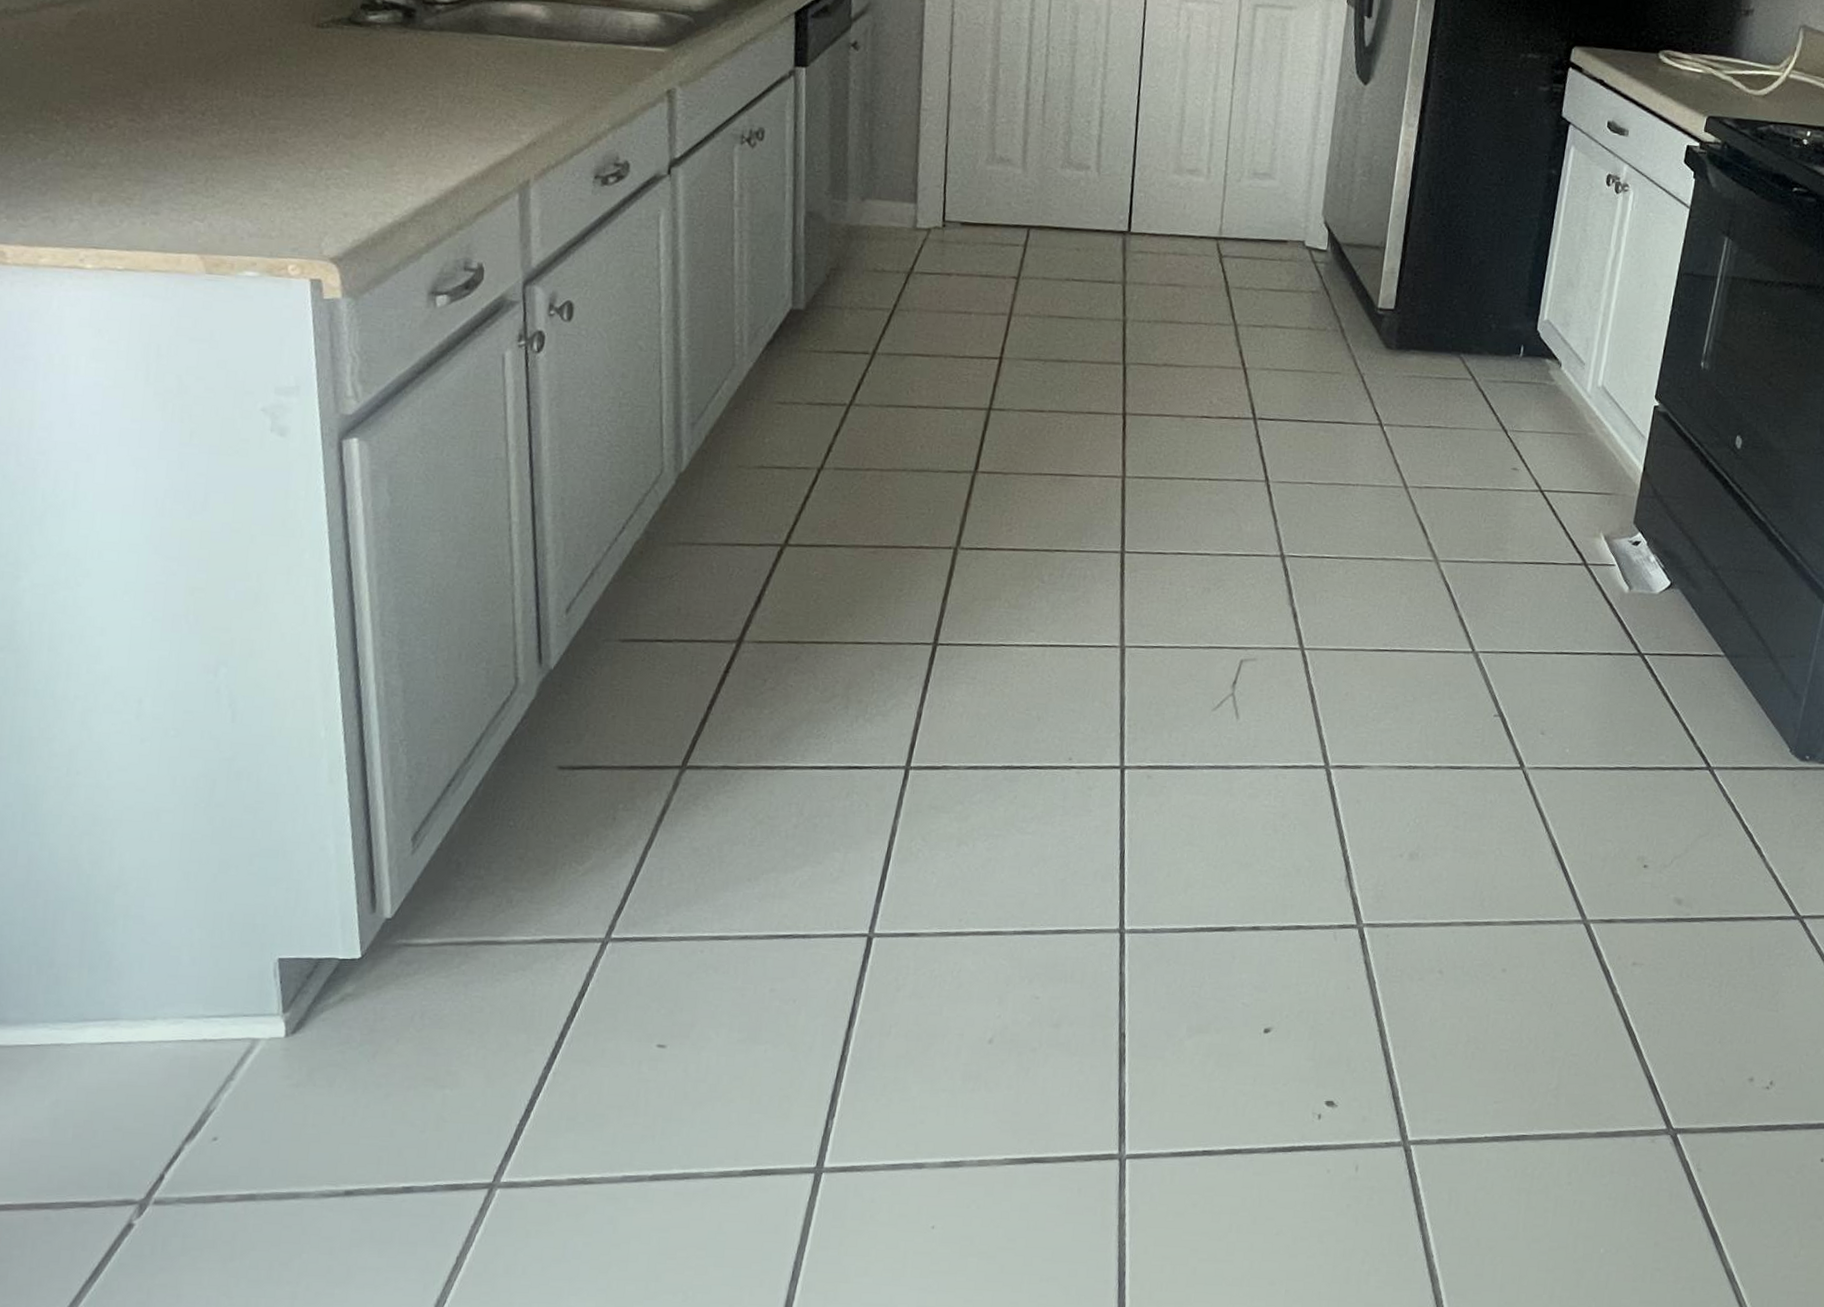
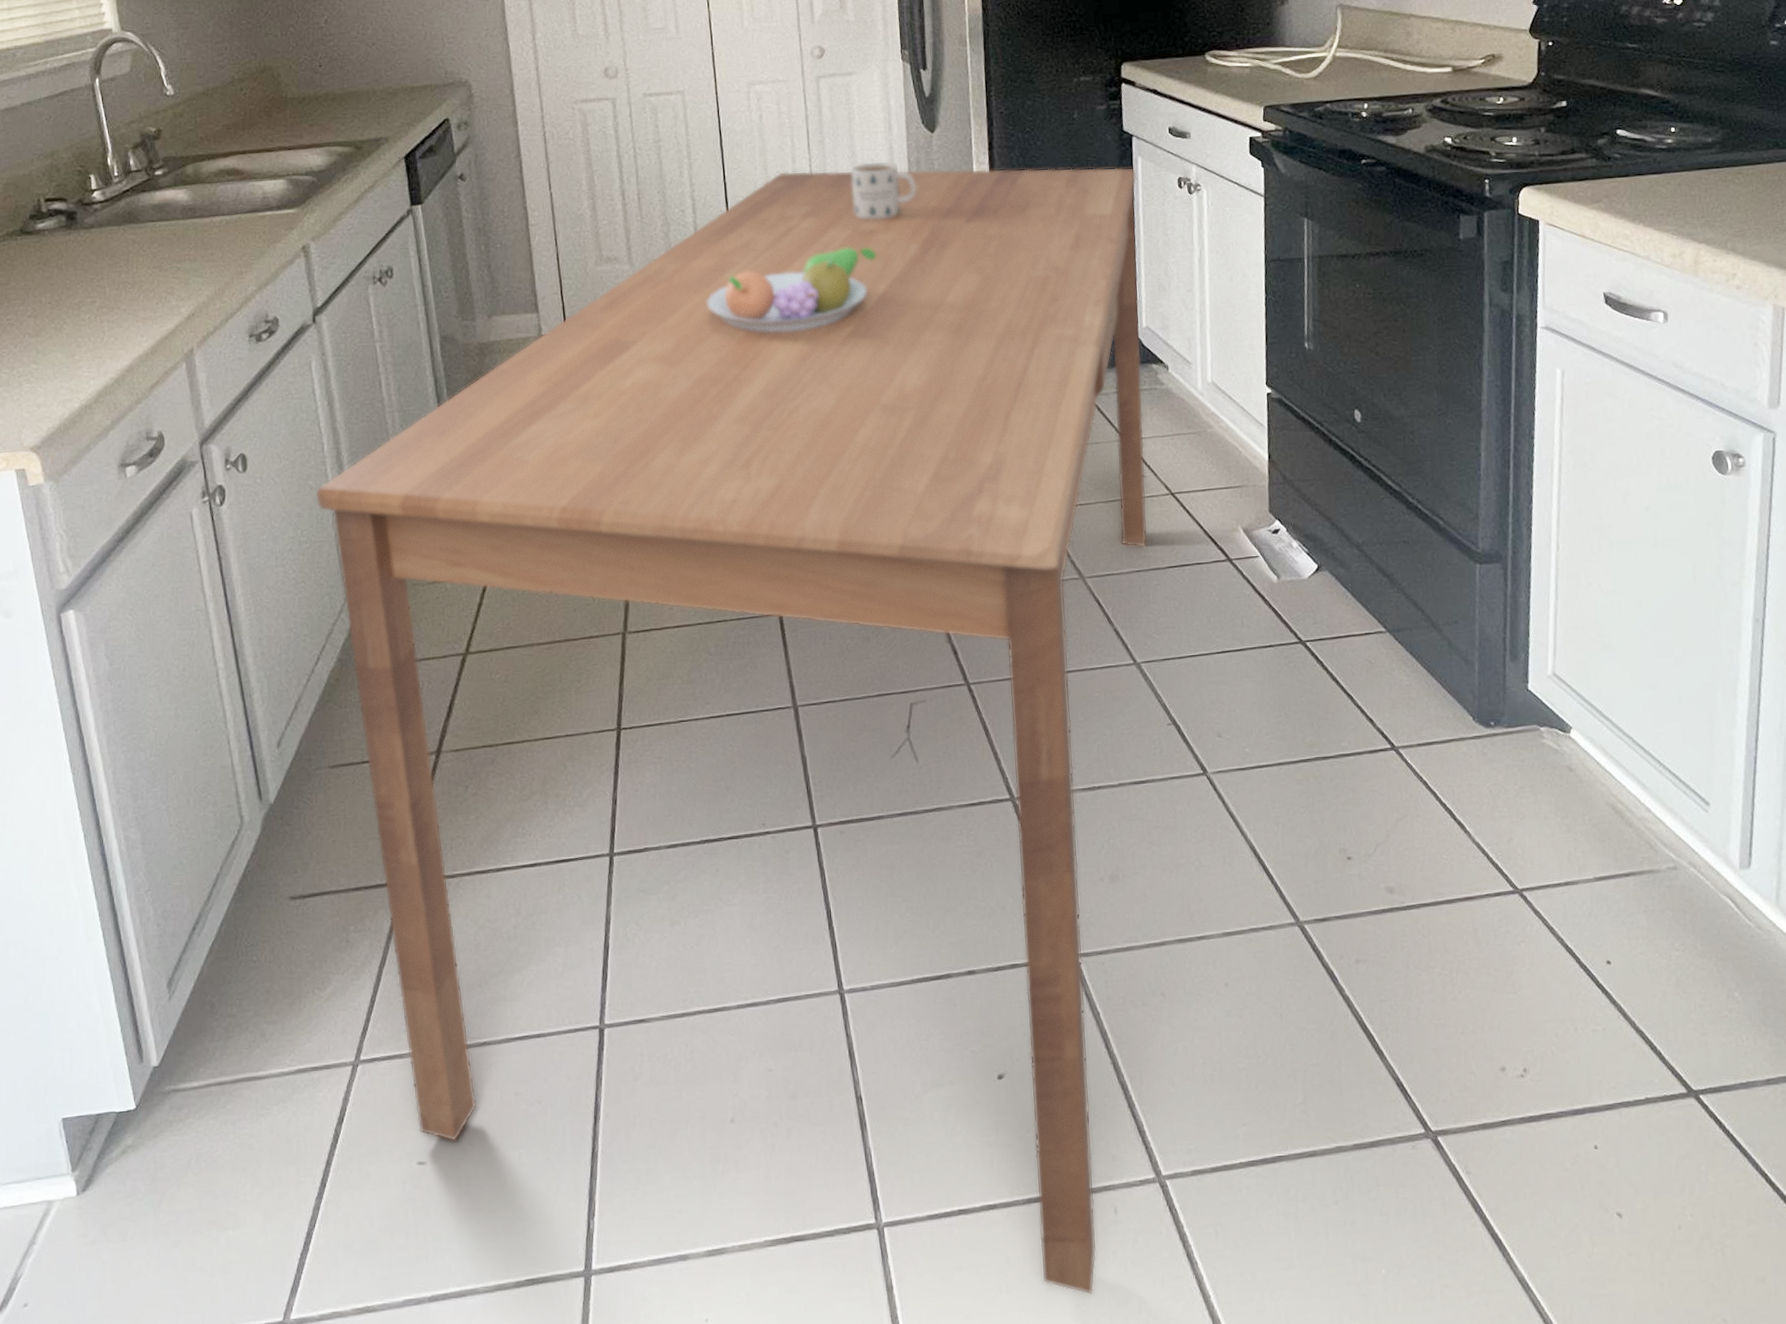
dining table: none [644,98,1567,1242] -> present [315,167,1148,1295]
fruit bowl: none [1099,189,1285,268] -> present [707,247,876,333]
mug: none [1269,103,1339,166] -> present [849,160,917,220]

